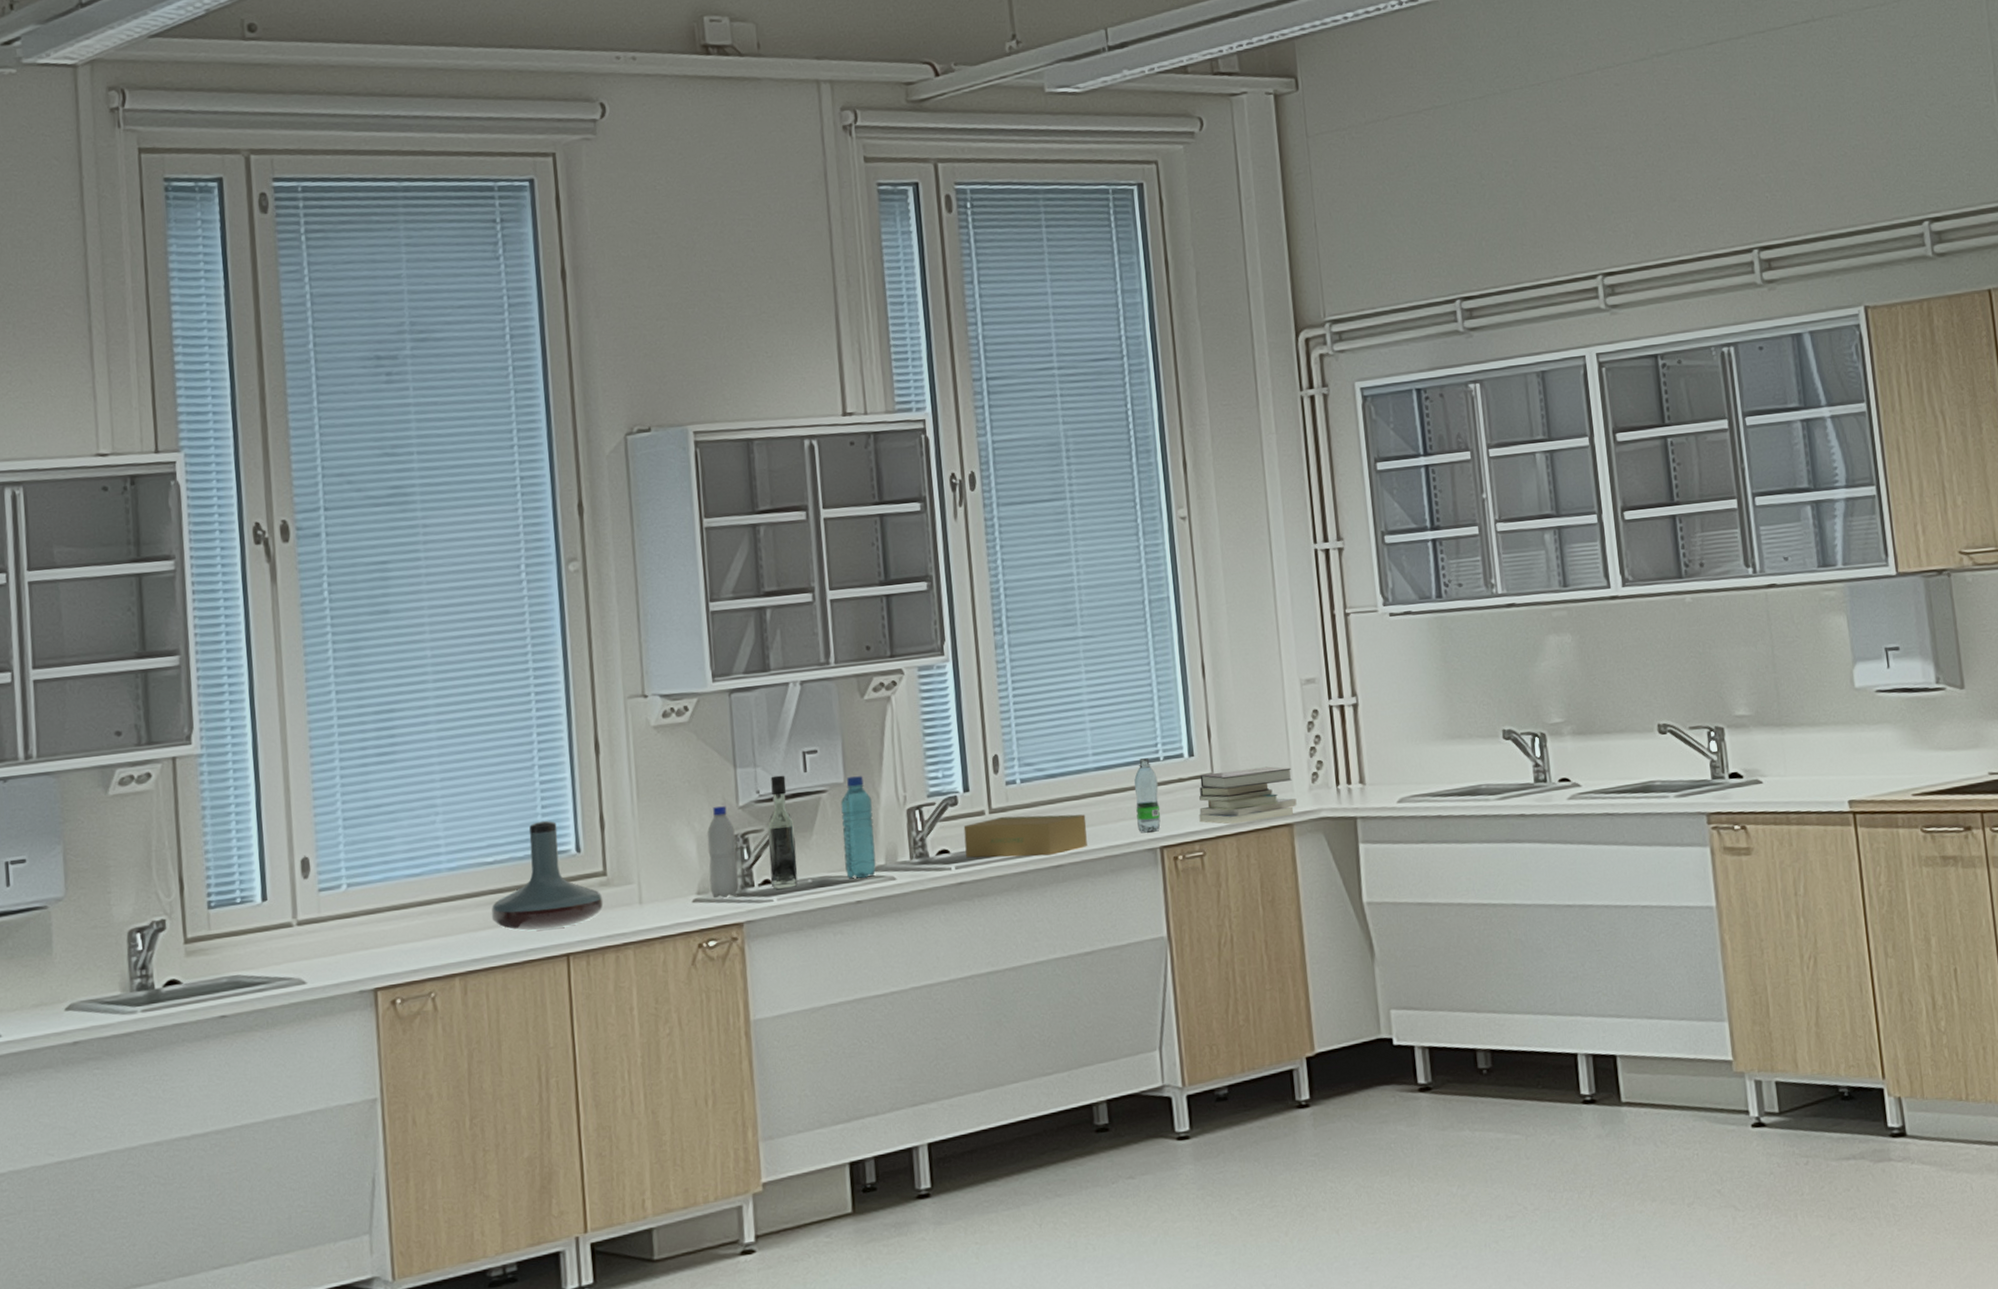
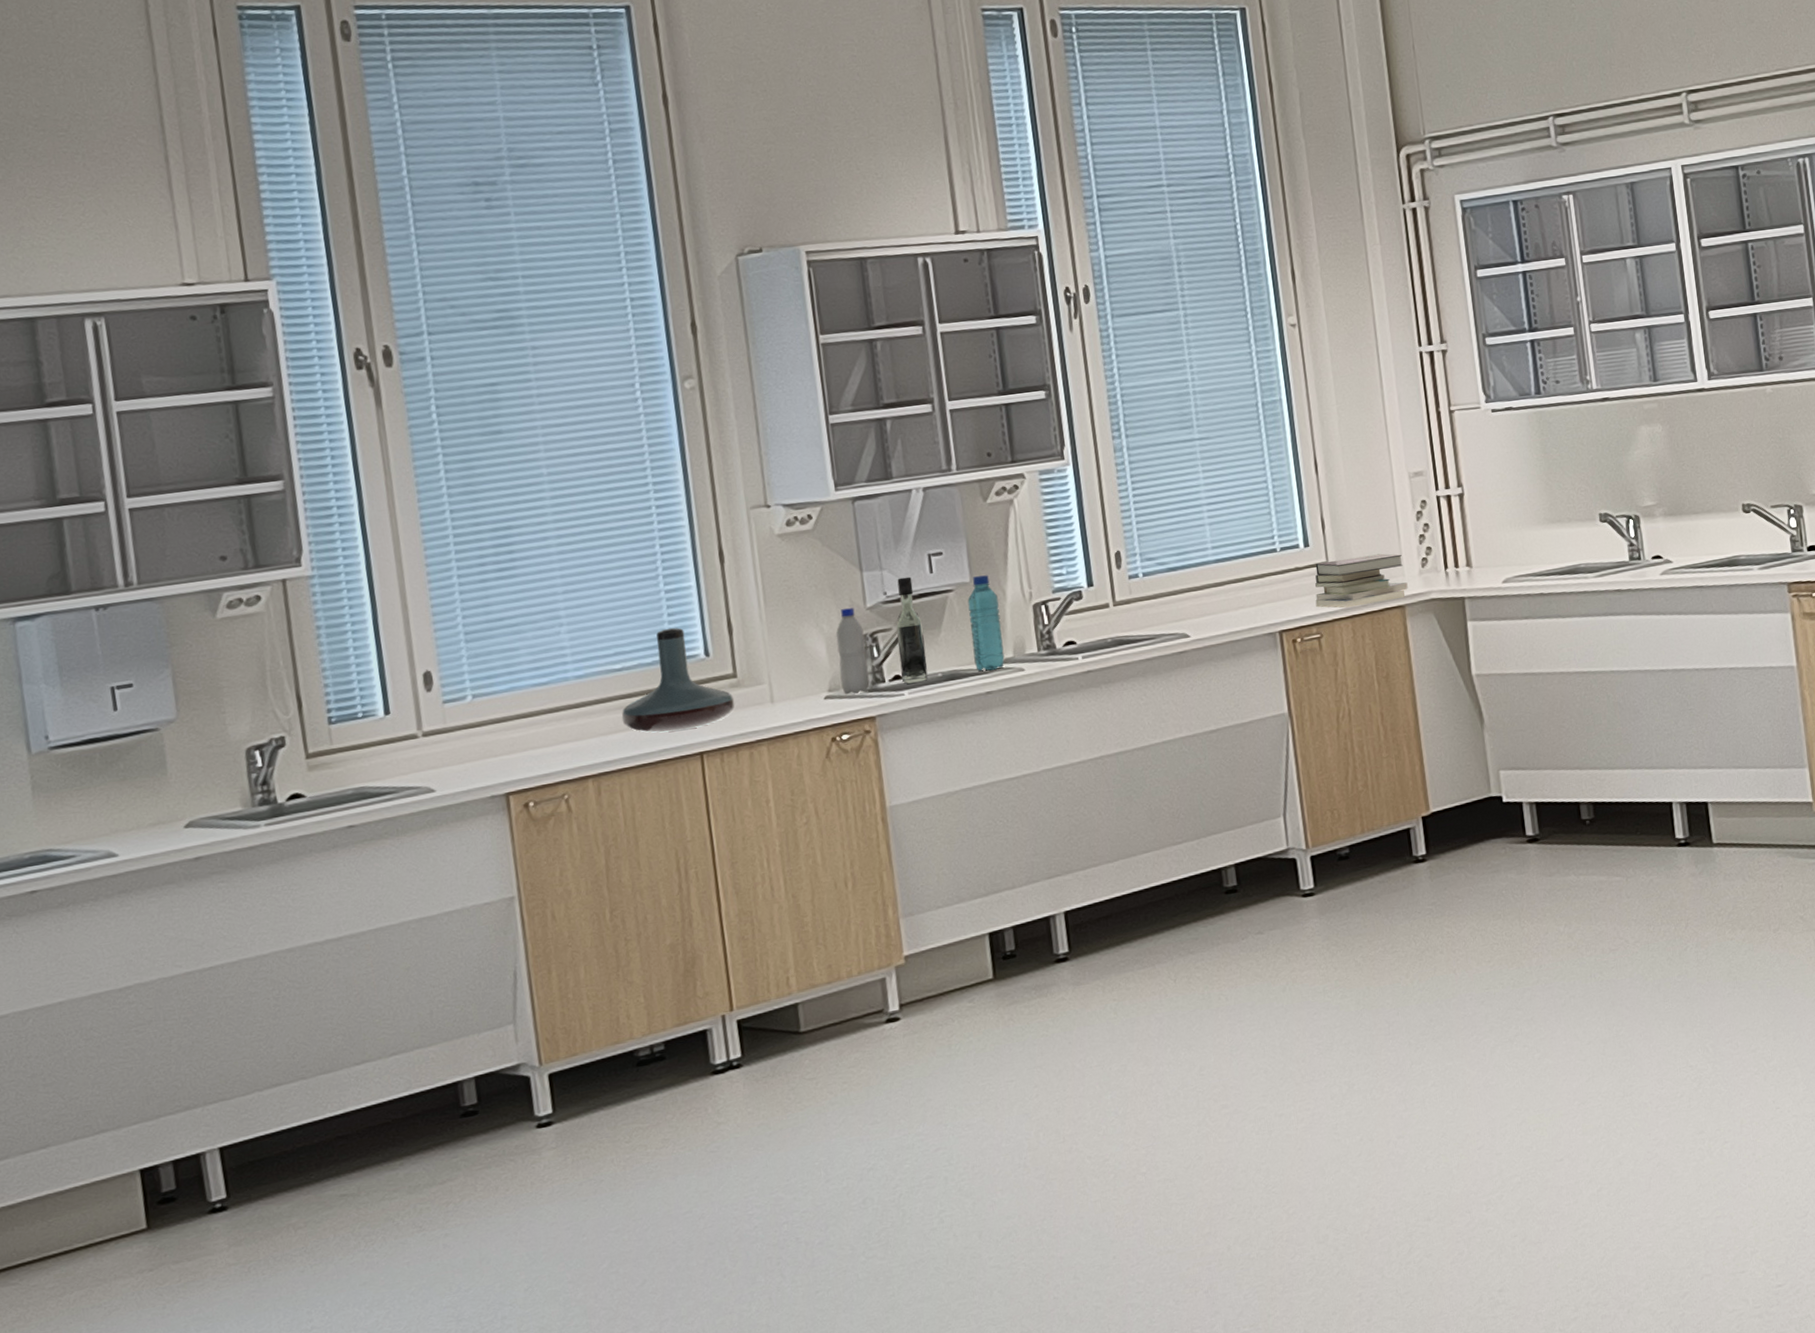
box: present [963,814,1087,858] -> none [1088,603,1209,648]
bottle: present [1134,758,1161,833] -> none [1252,549,1279,619]

